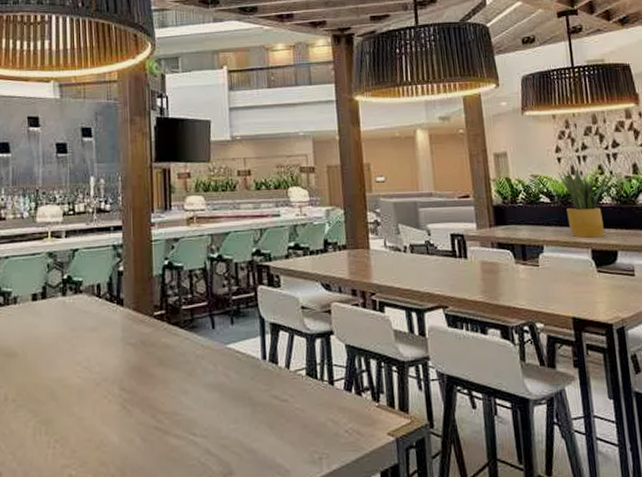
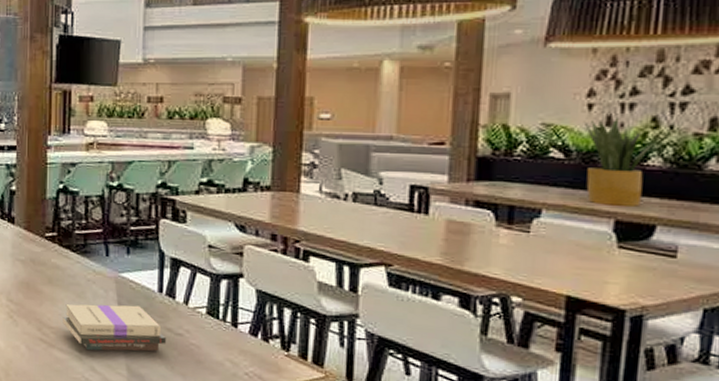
books: none [175,376,273,432] -> present [62,304,166,352]

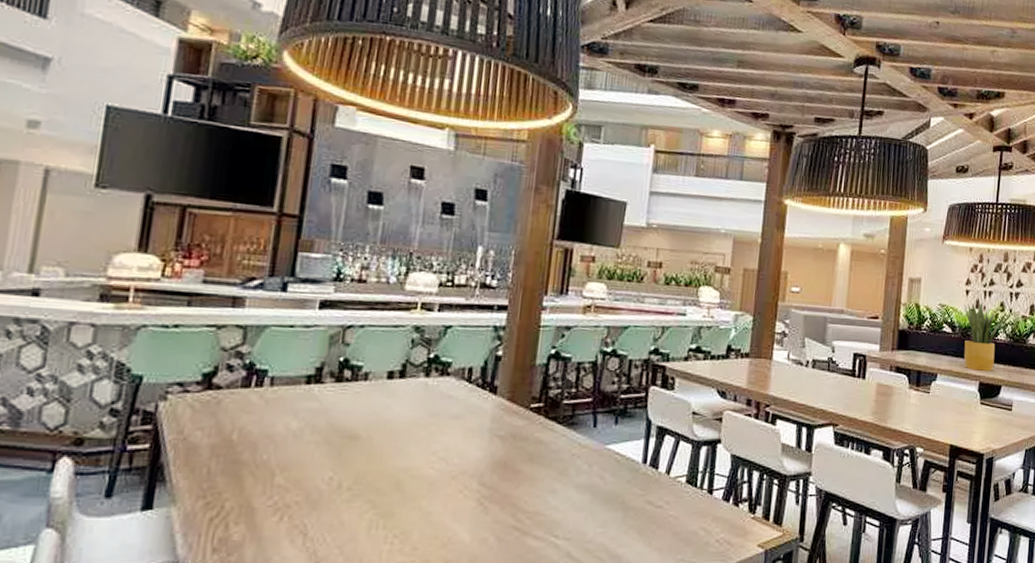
books: present [62,304,166,352] -> none [540,479,646,535]

